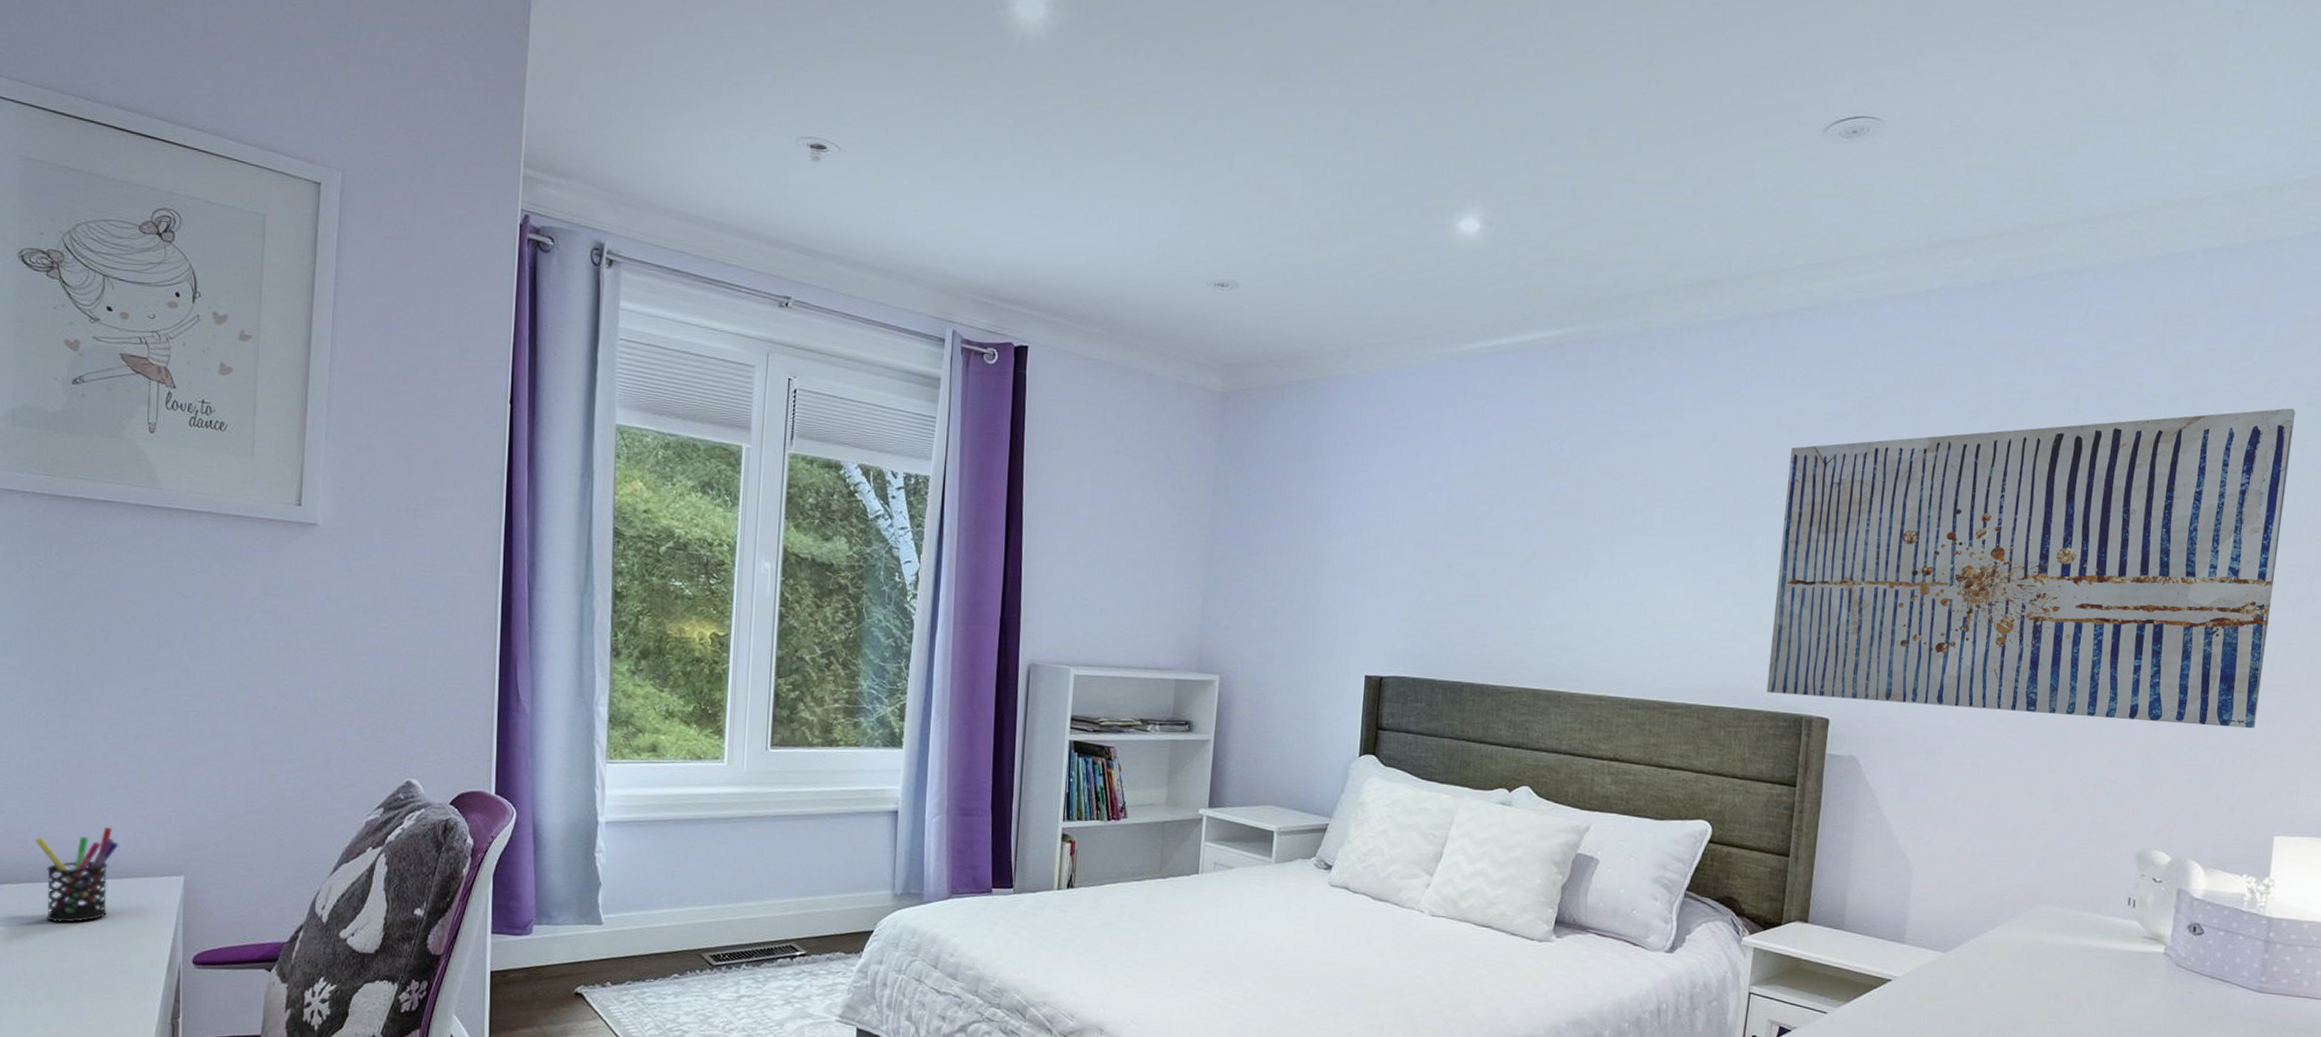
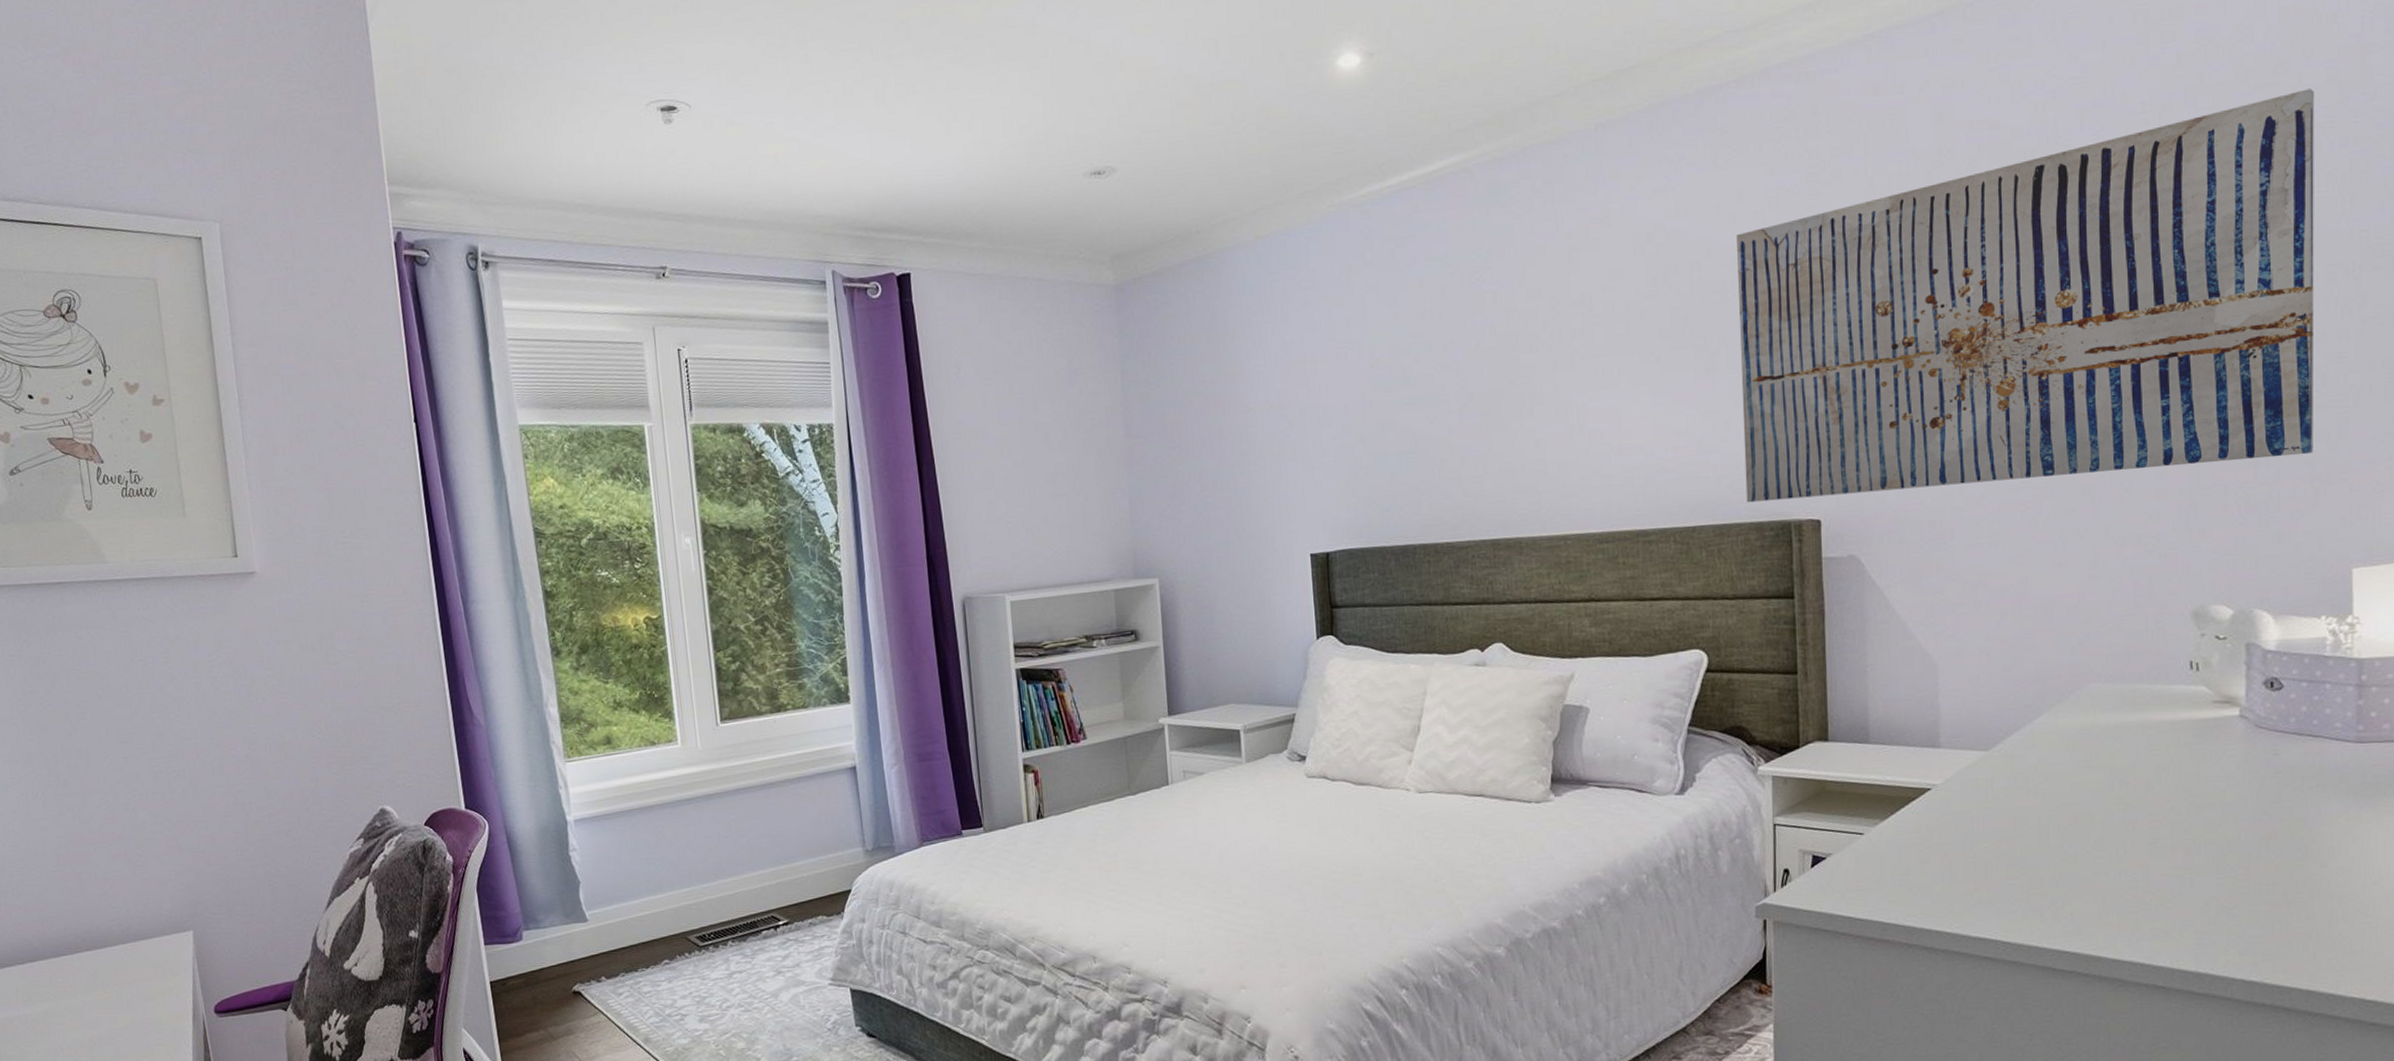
pen holder: present [35,827,119,923] -> none [53,895,130,991]

